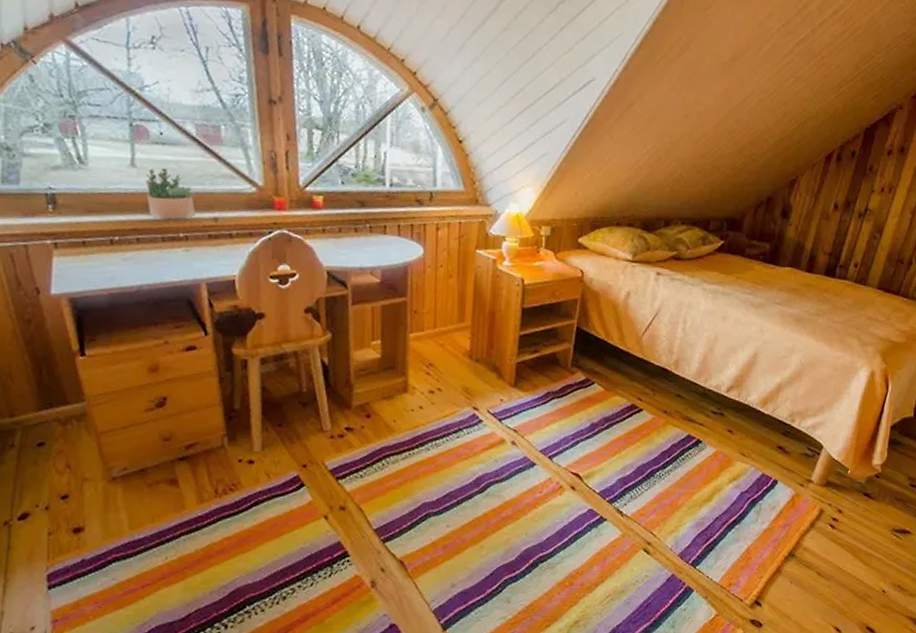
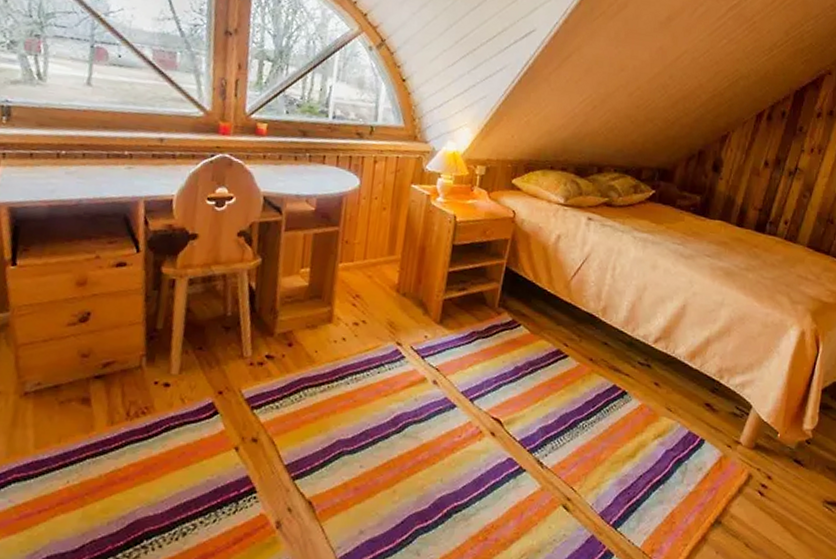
succulent plant: present [145,167,196,220] -> none [97,88,145,138]

